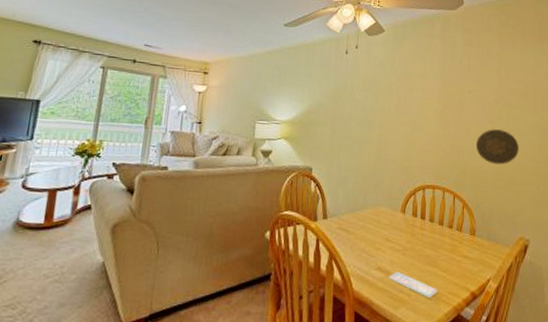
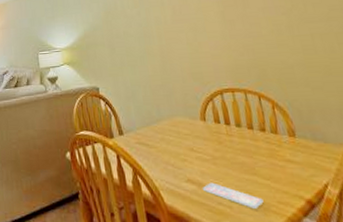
decorative plate: present [475,129,519,165] -> none [271,19,329,57]

